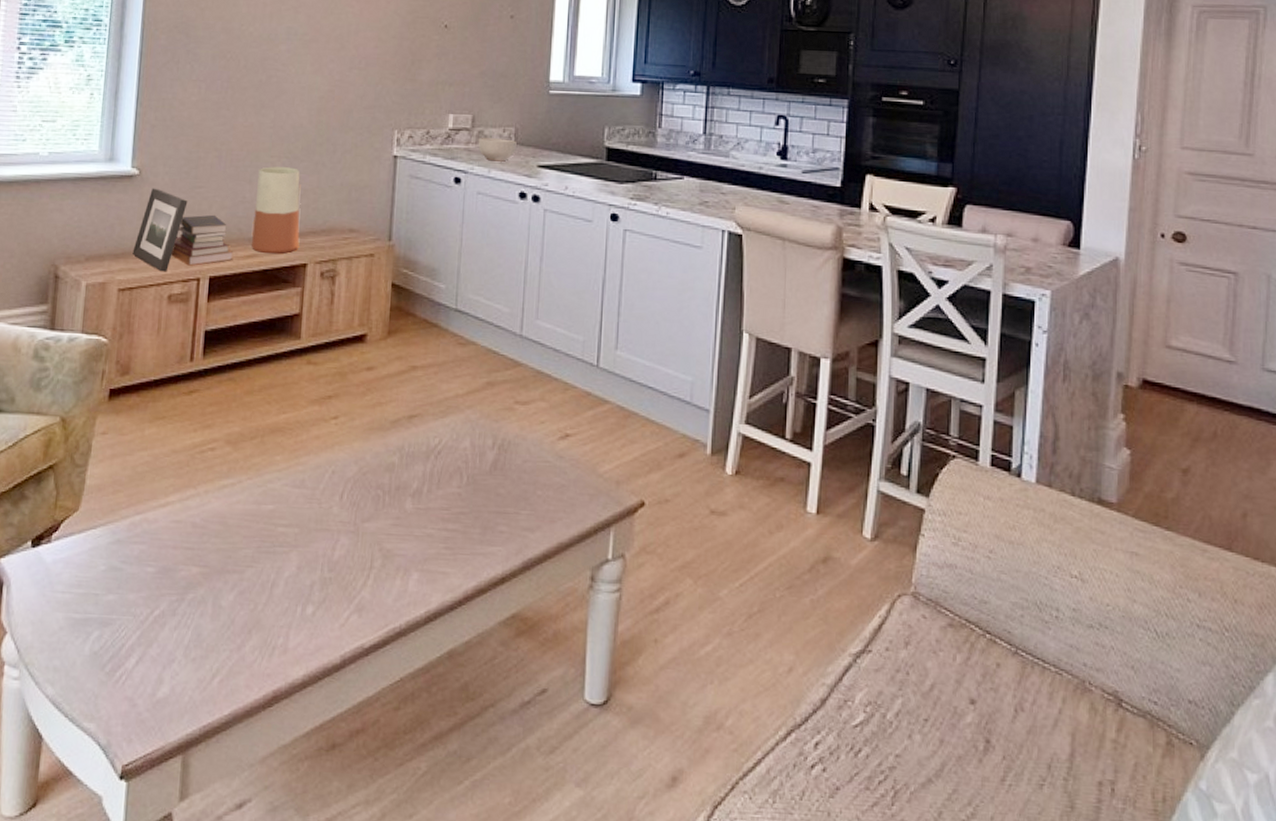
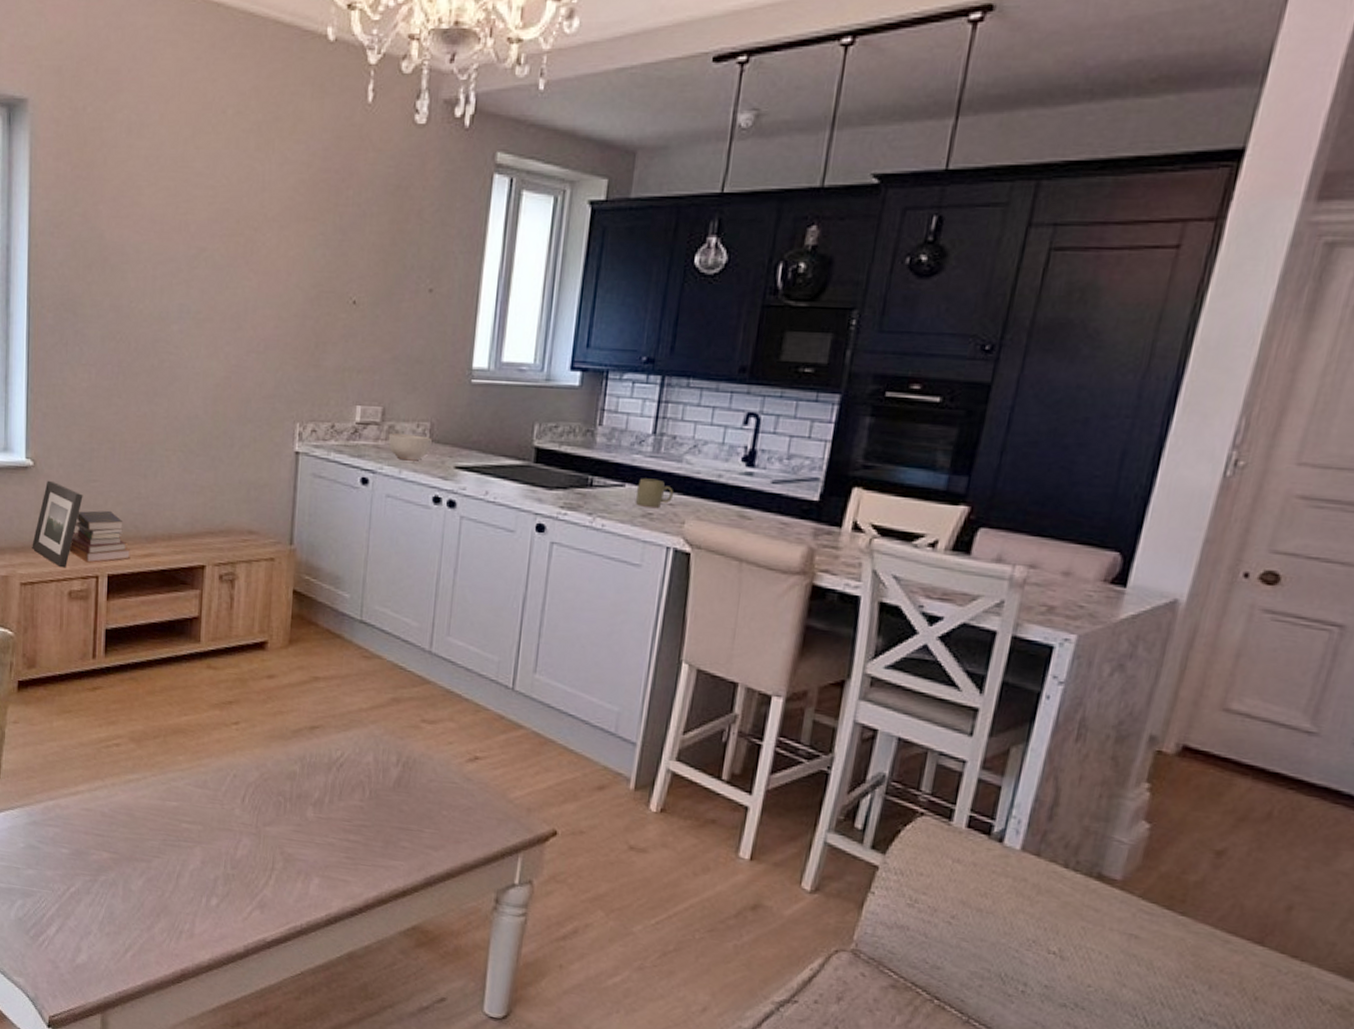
vase: present [252,166,301,254] -> none [149,460,197,554]
mug: none [693,171,725,197] -> present [635,478,674,509]

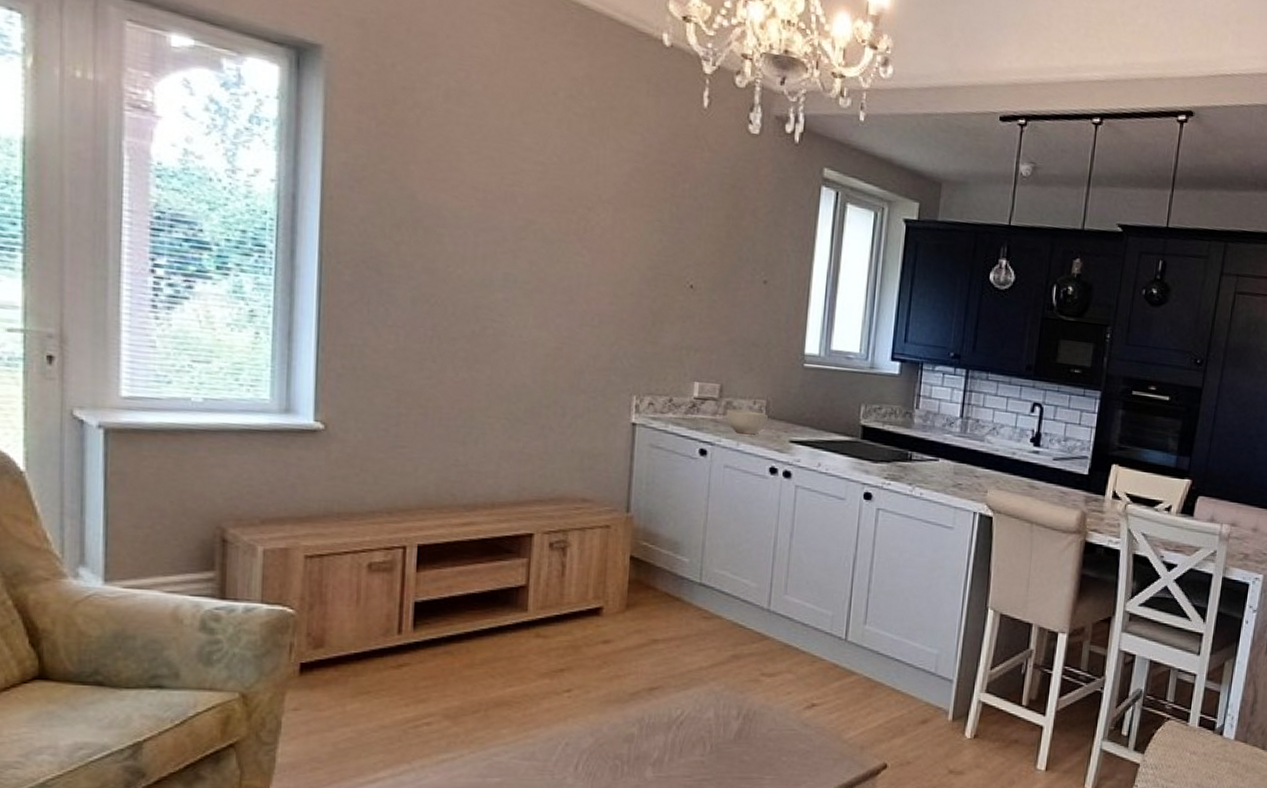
picture frame: present [32,480,83,568] -> none [321,445,388,539]
books: present [69,510,130,563] -> none [369,477,445,533]
mug: present [635,478,674,509] -> none [947,454,979,480]

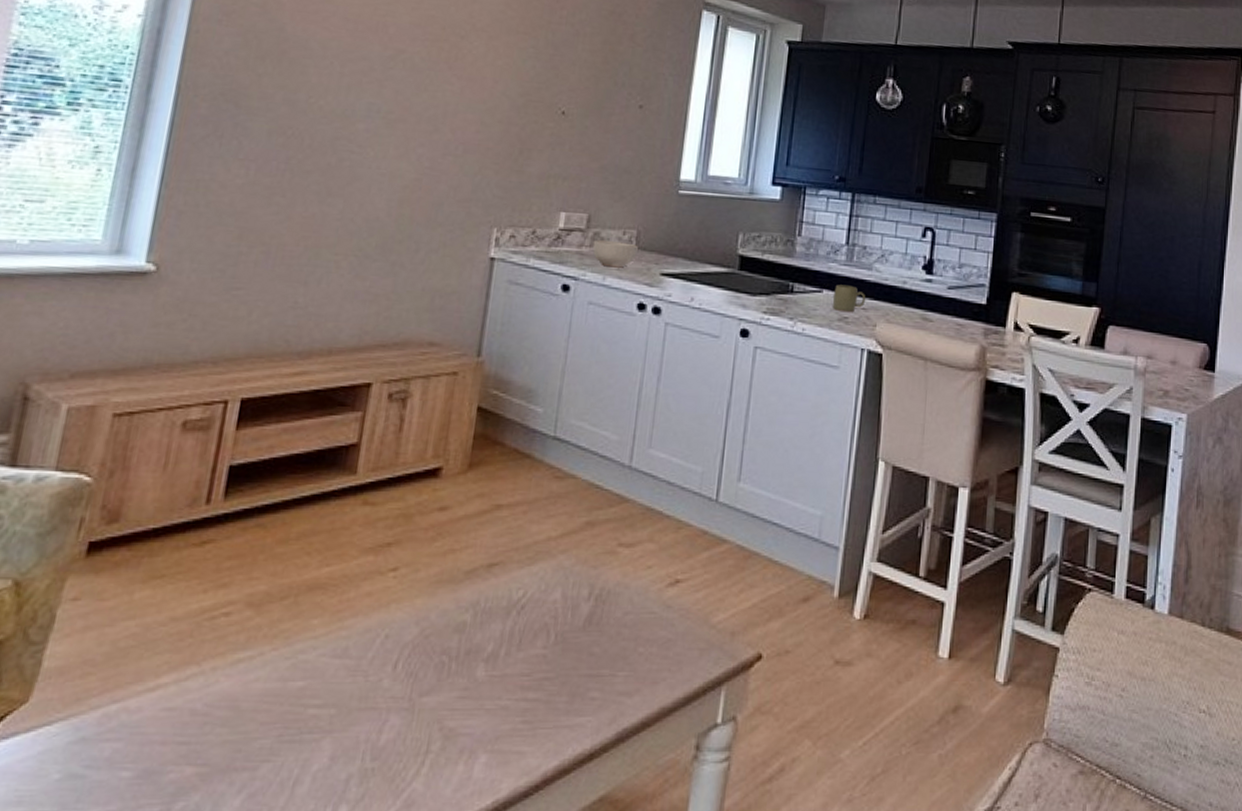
mug: none [947,454,979,480] -> present [832,284,866,313]

